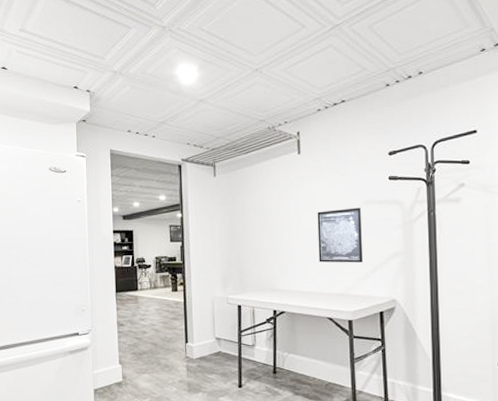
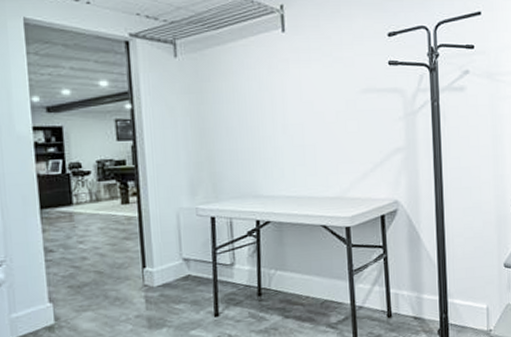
wall art: present [317,207,363,263] -> none [307,96,361,162]

